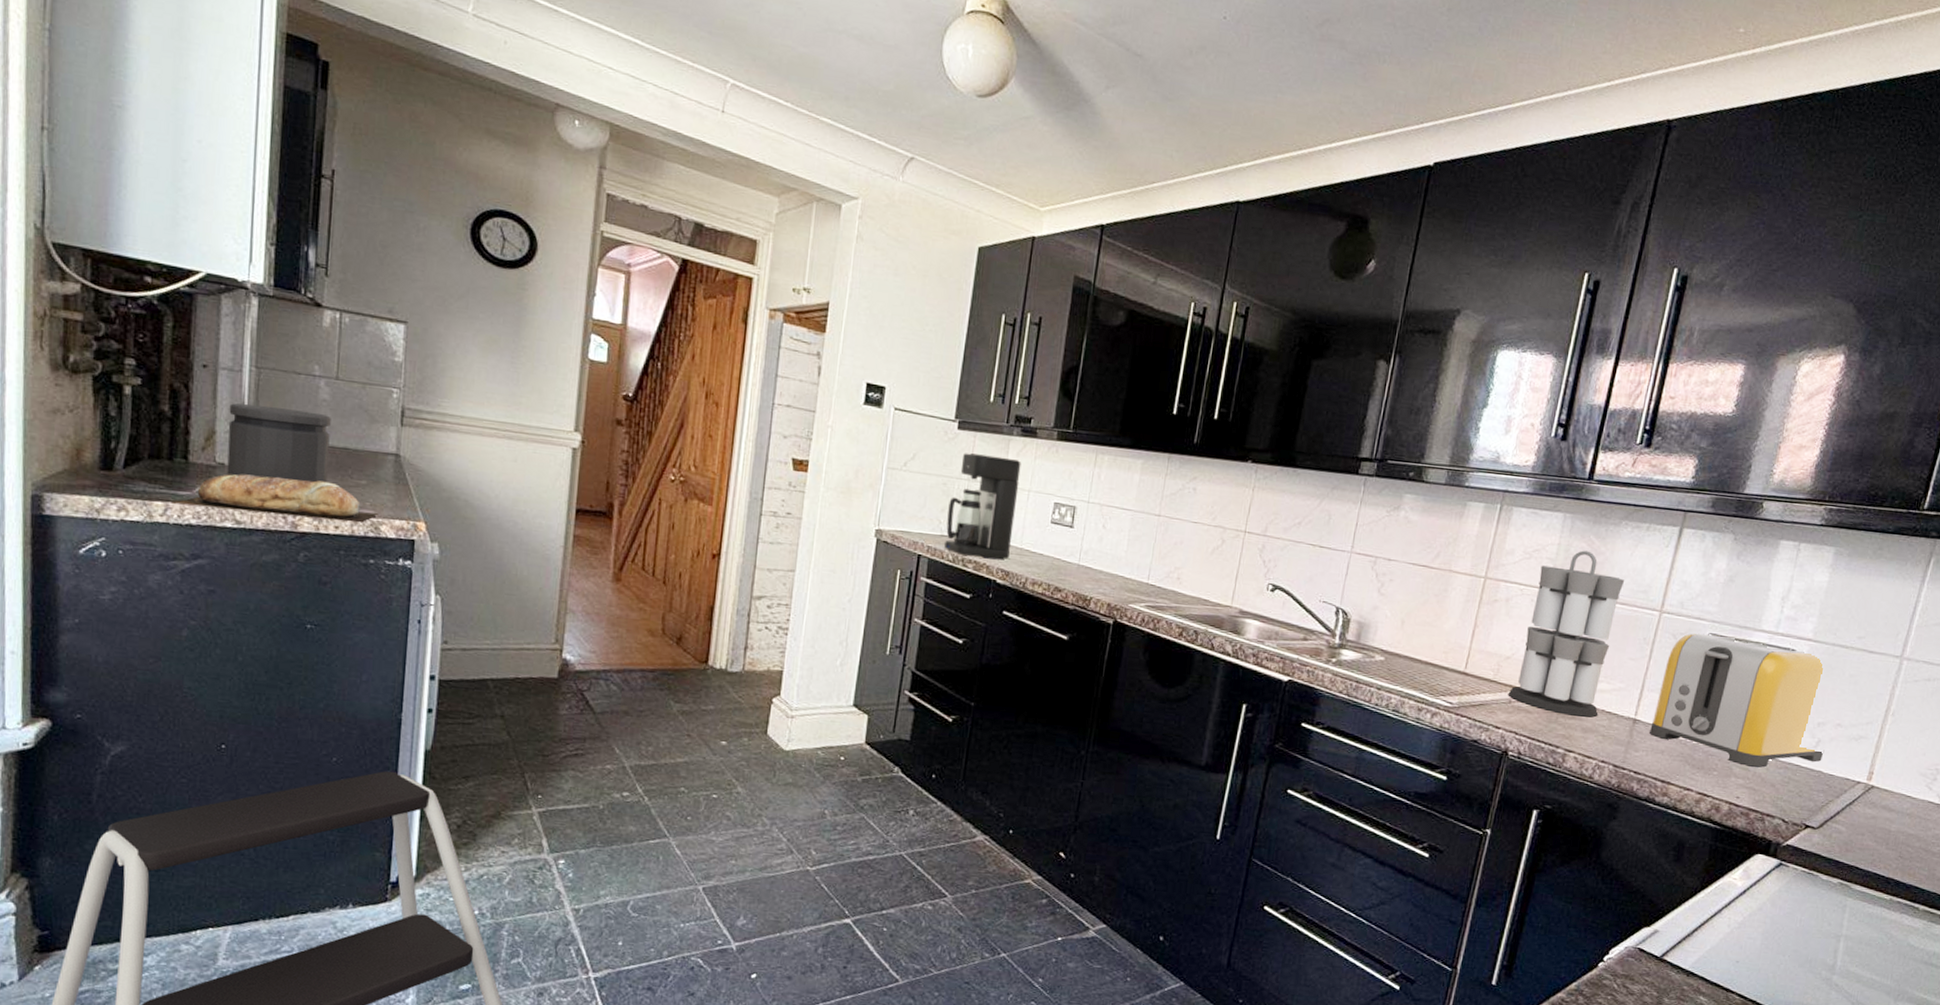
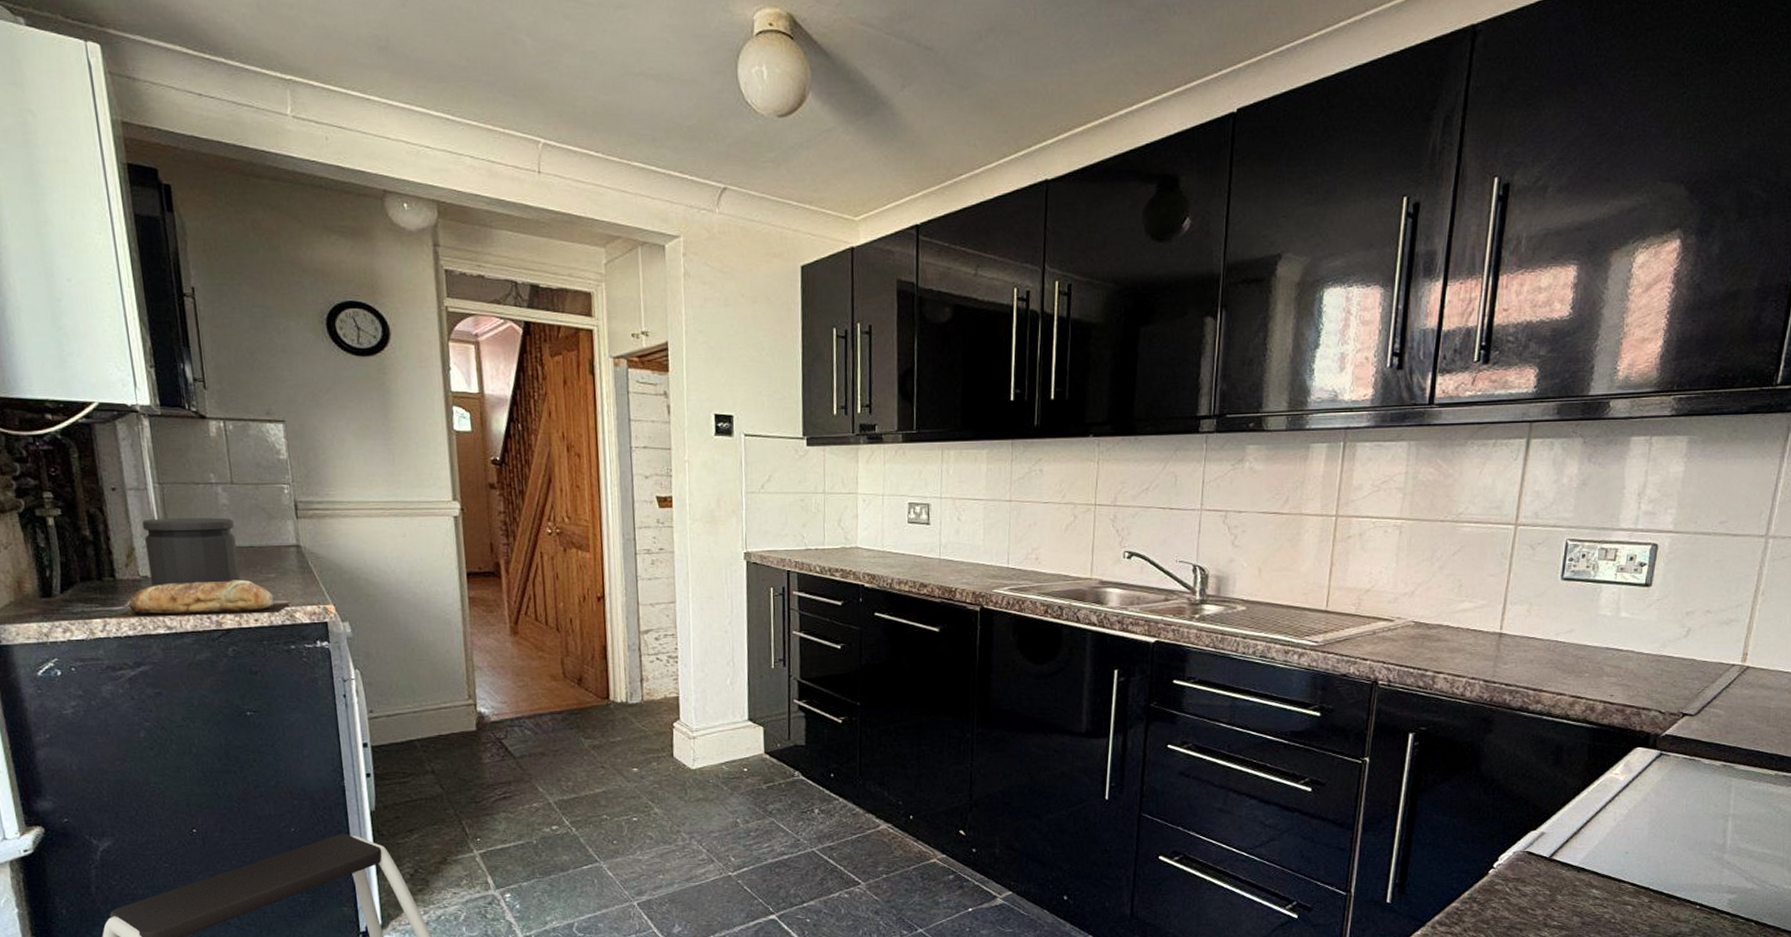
coffee maker: present [944,453,1021,560] -> none [809,466,873,566]
spice rack: present [1508,550,1625,718] -> none [1371,475,1477,638]
toaster: present [1650,633,1825,768] -> none [1517,538,1696,664]

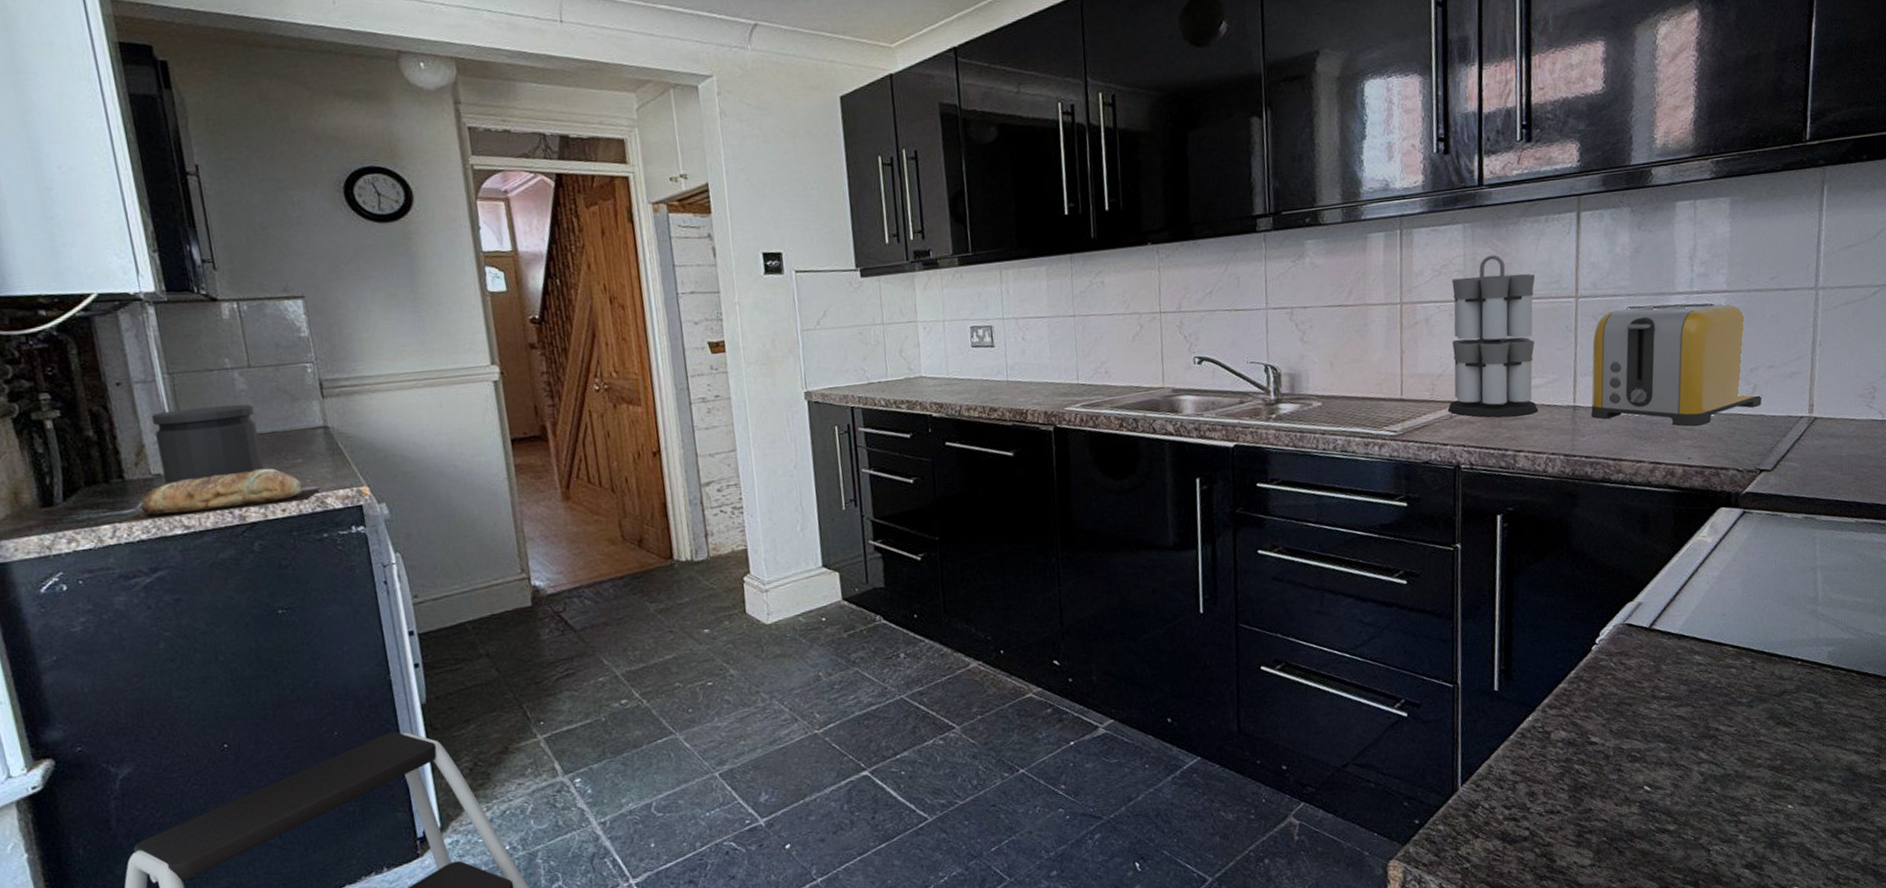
spice rack: none [1371,475,1477,638] -> present [1447,254,1538,418]
toaster: none [1517,538,1696,664] -> present [1591,304,1762,427]

